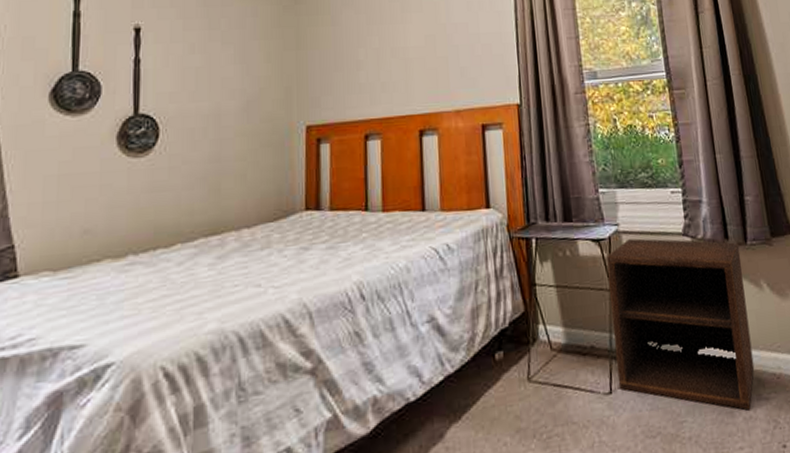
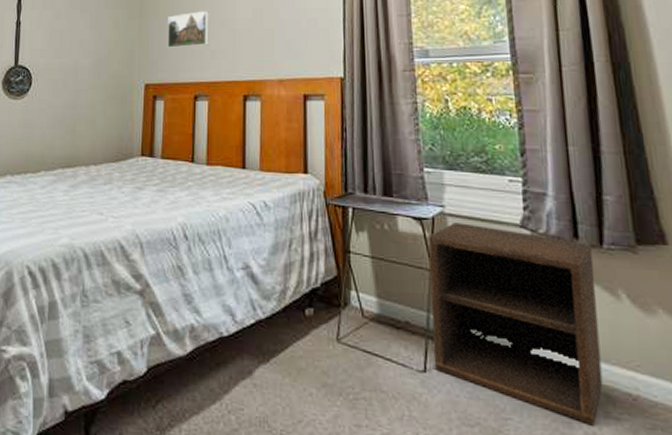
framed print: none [330,38,379,84] -> present [167,10,209,49]

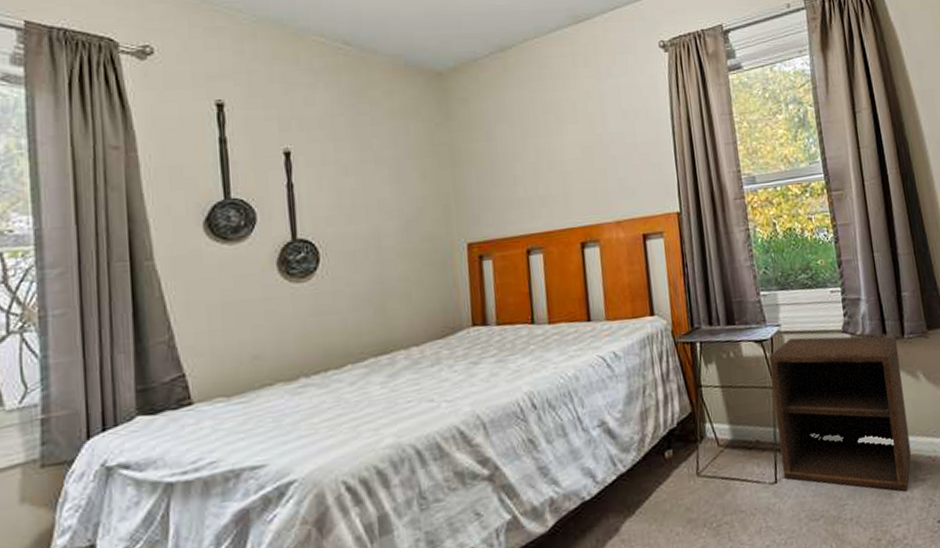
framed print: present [167,10,209,49] -> none [486,152,537,201]

